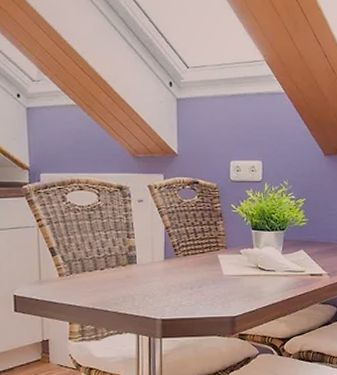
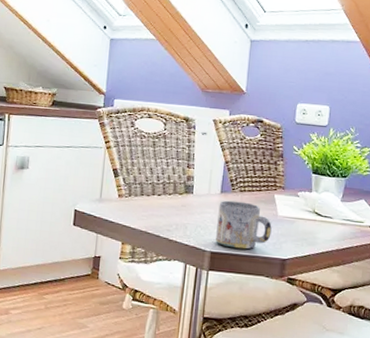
mug: none [164,266,219,313] -> present [216,200,272,249]

